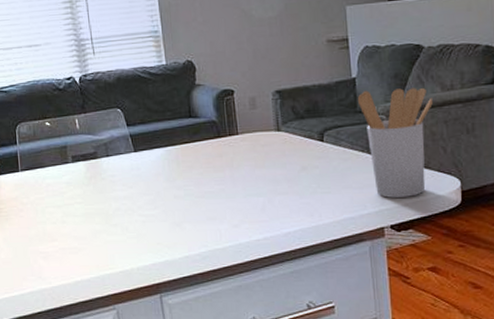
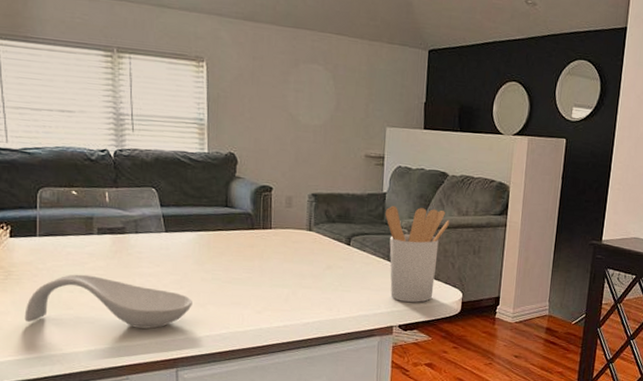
spoon rest: none [15,204,168,257] -> present [24,274,192,329]

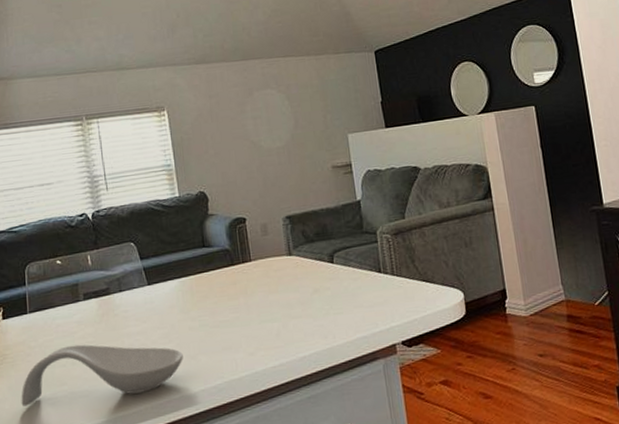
utensil holder: present [385,205,450,303] -> none [363,206,433,314]

